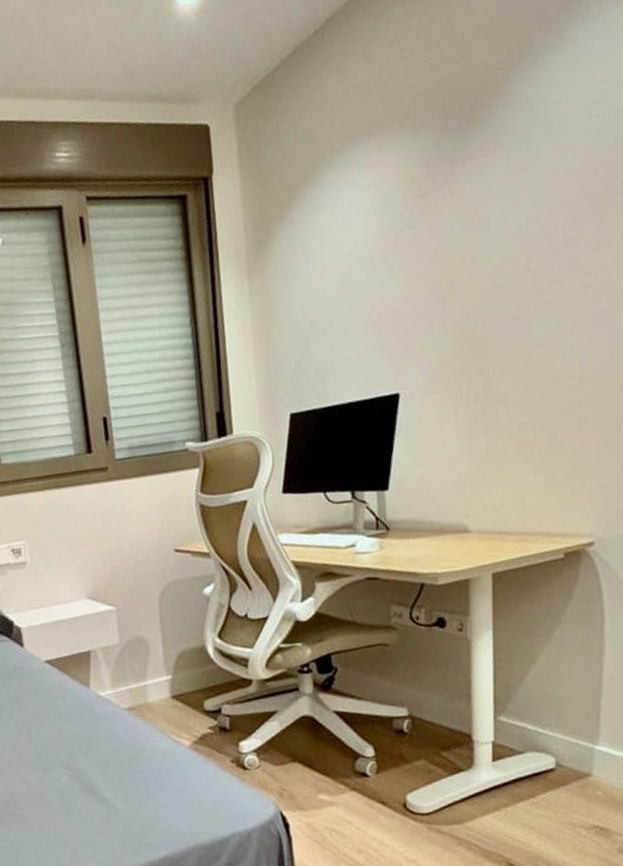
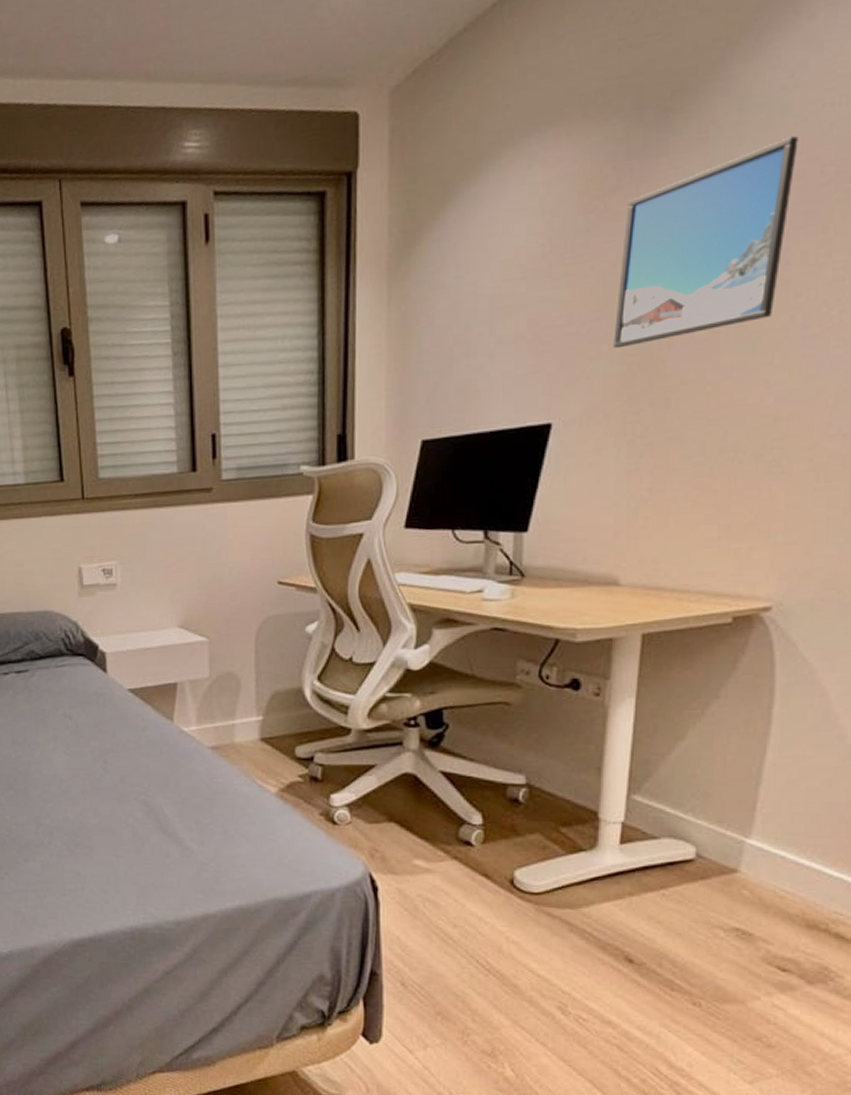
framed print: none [443,142,574,326] -> present [613,136,799,349]

